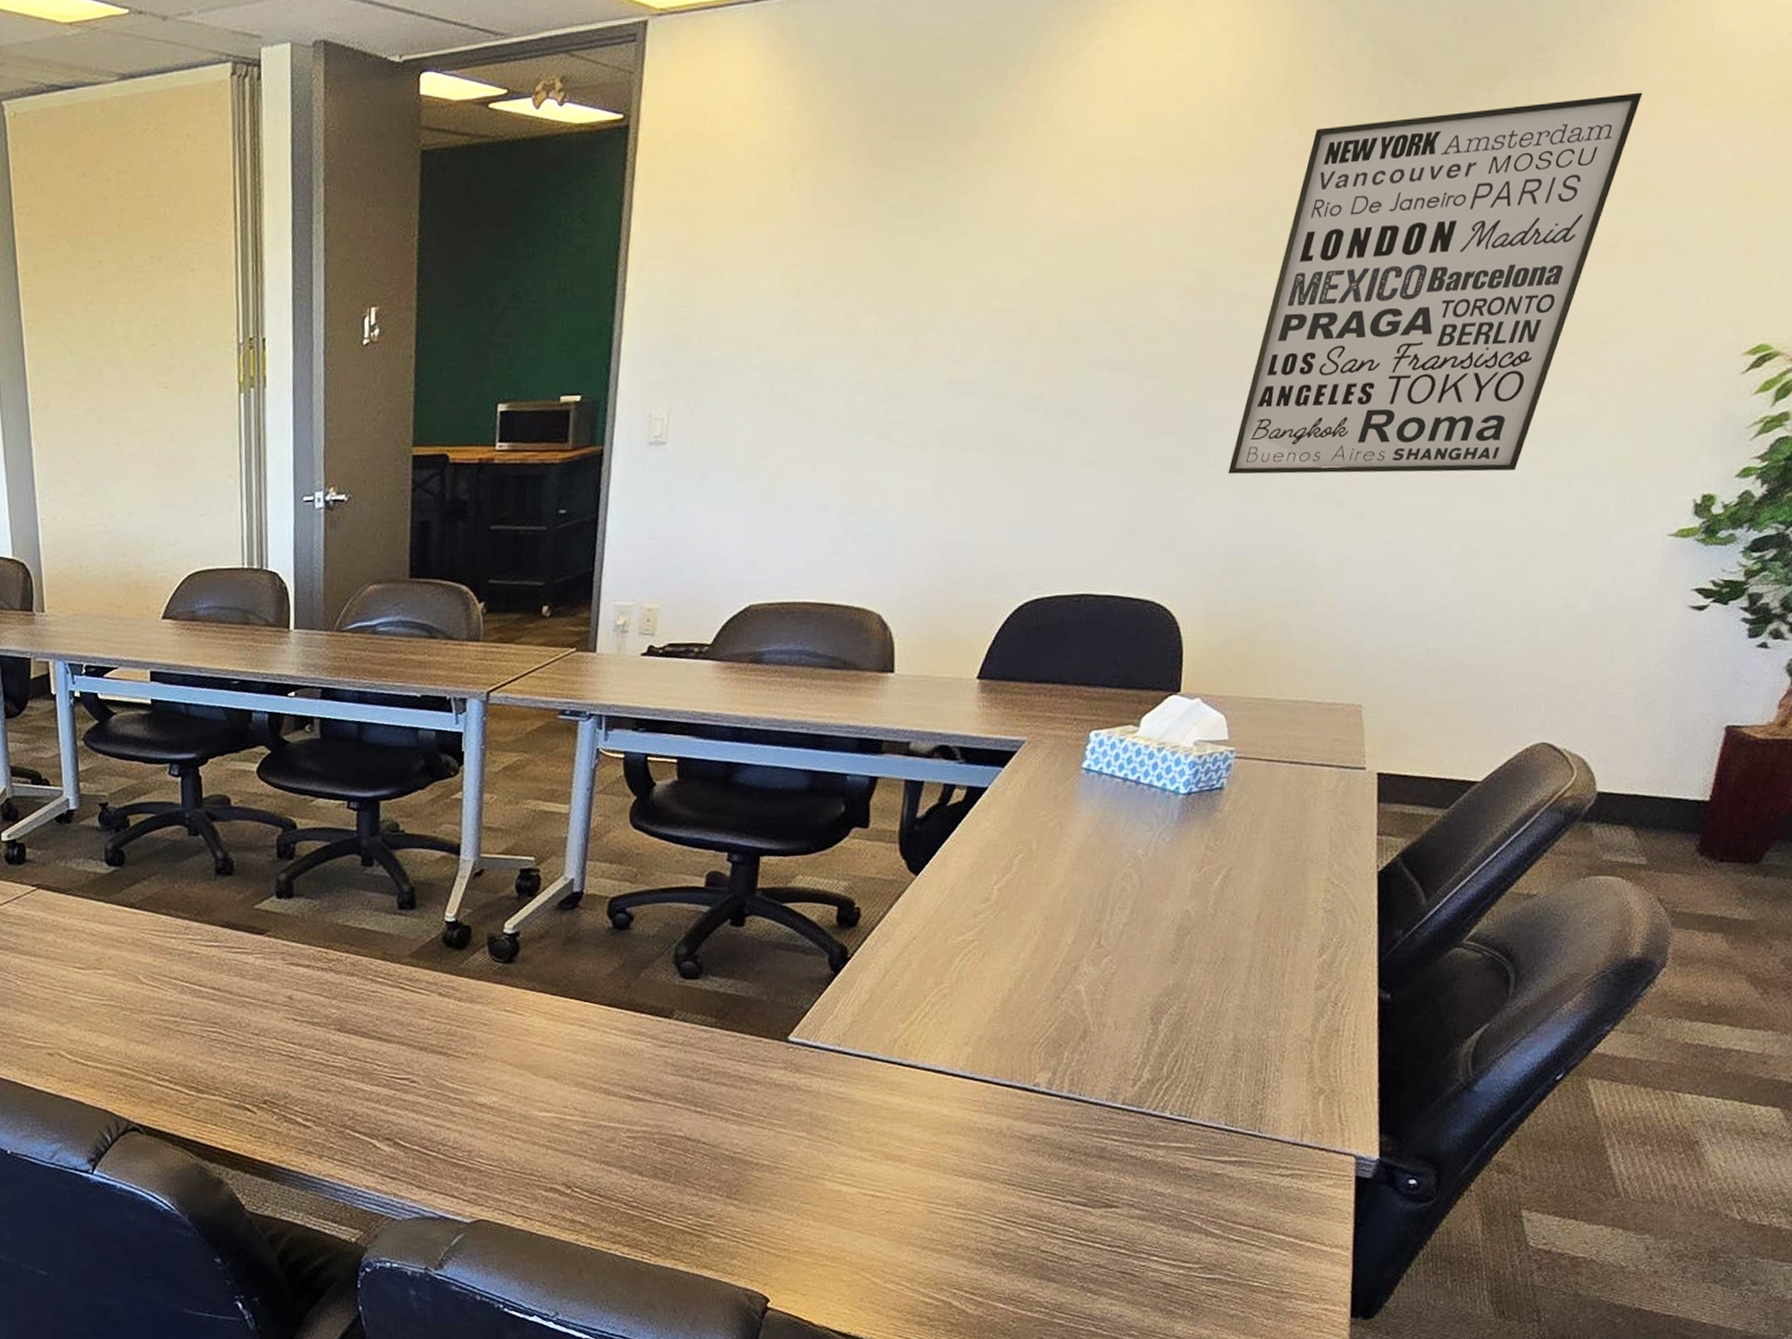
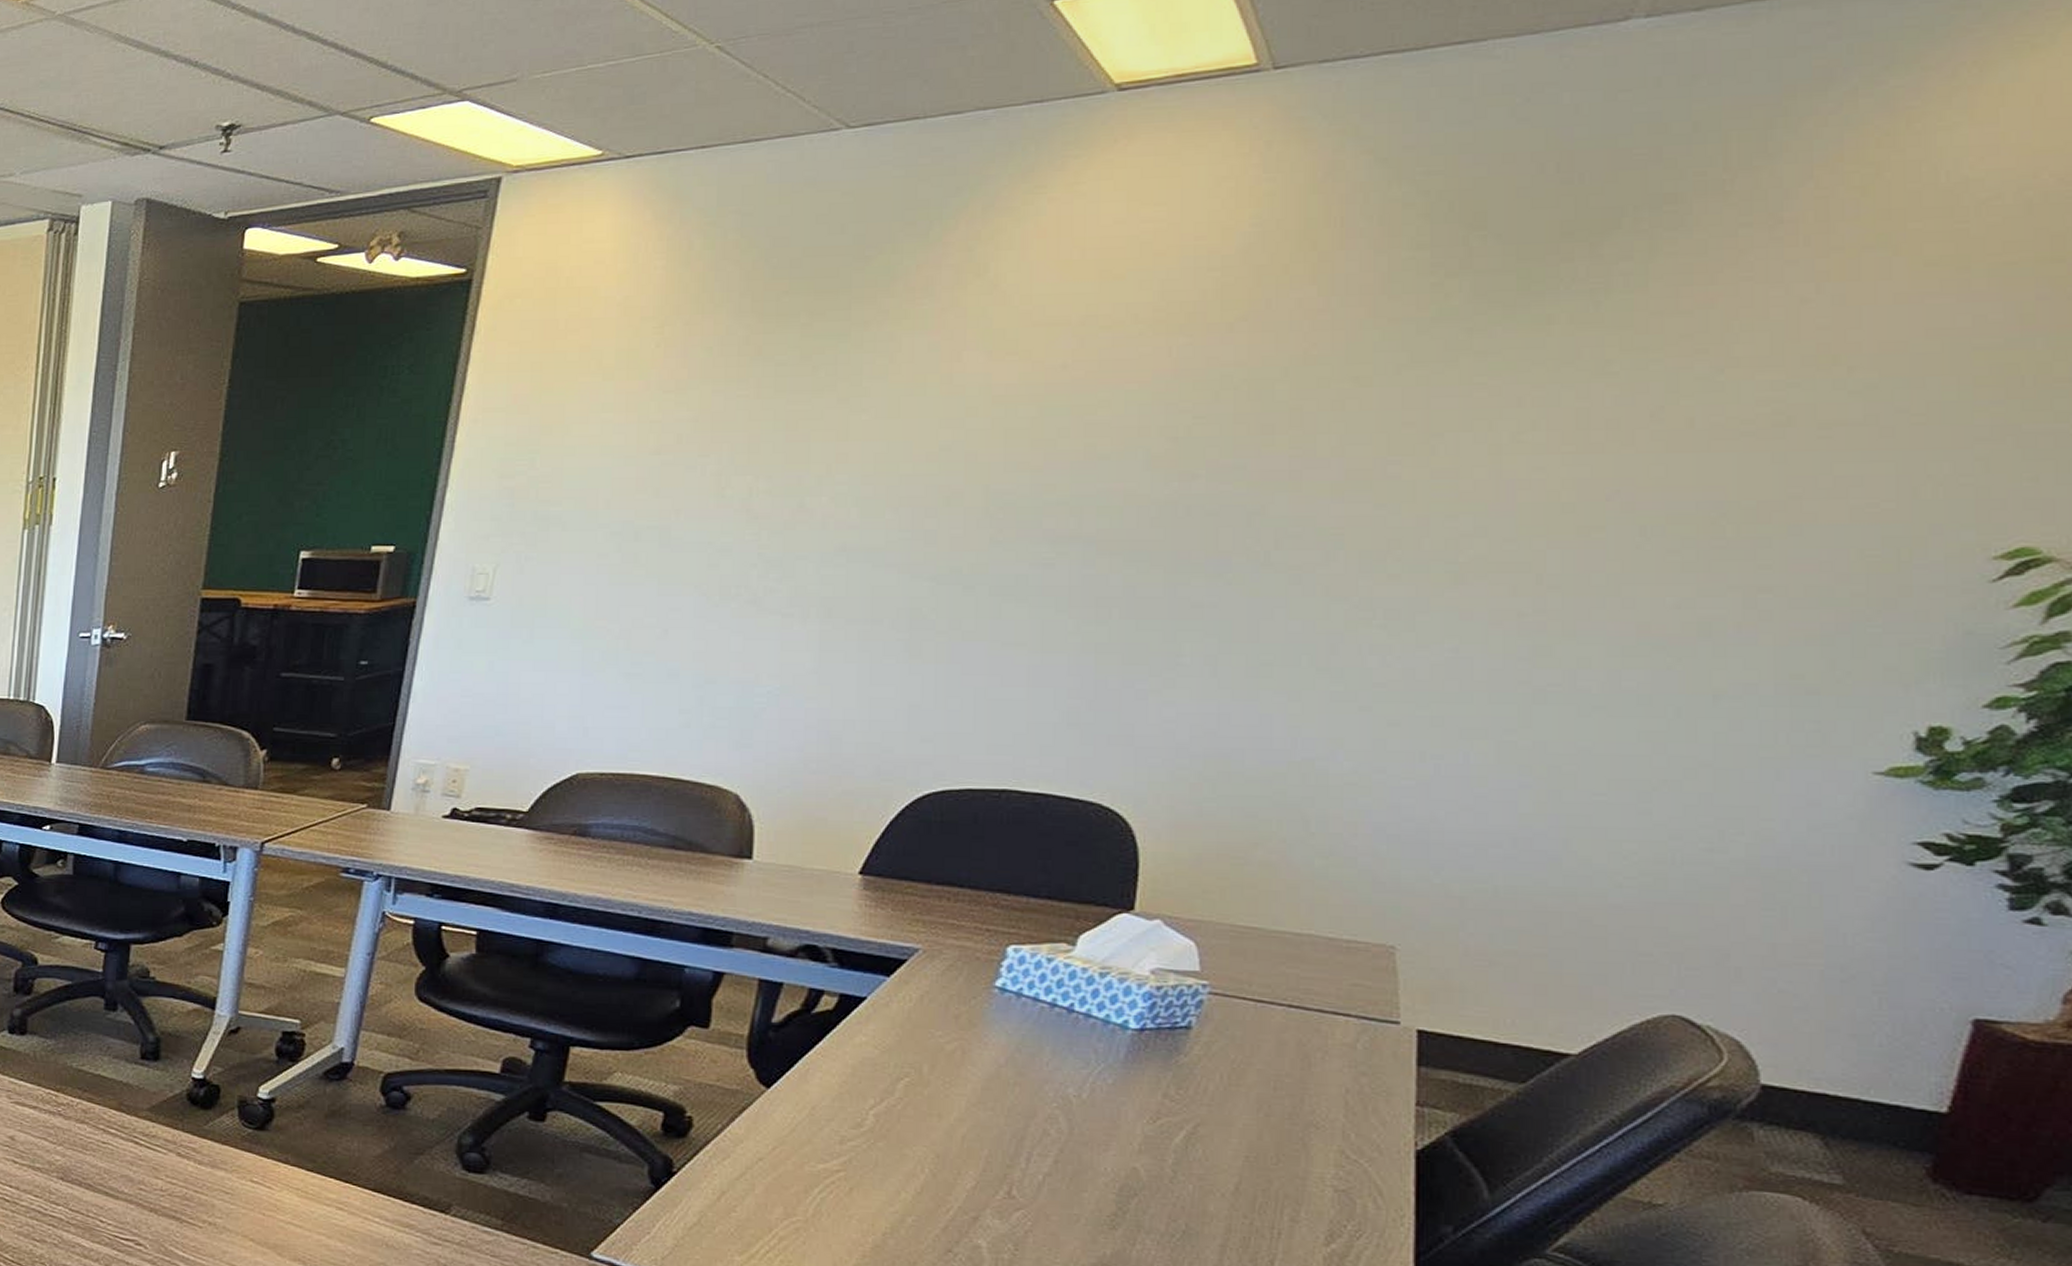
wall art: present [1228,92,1642,474] -> none [1209,248,1826,683]

